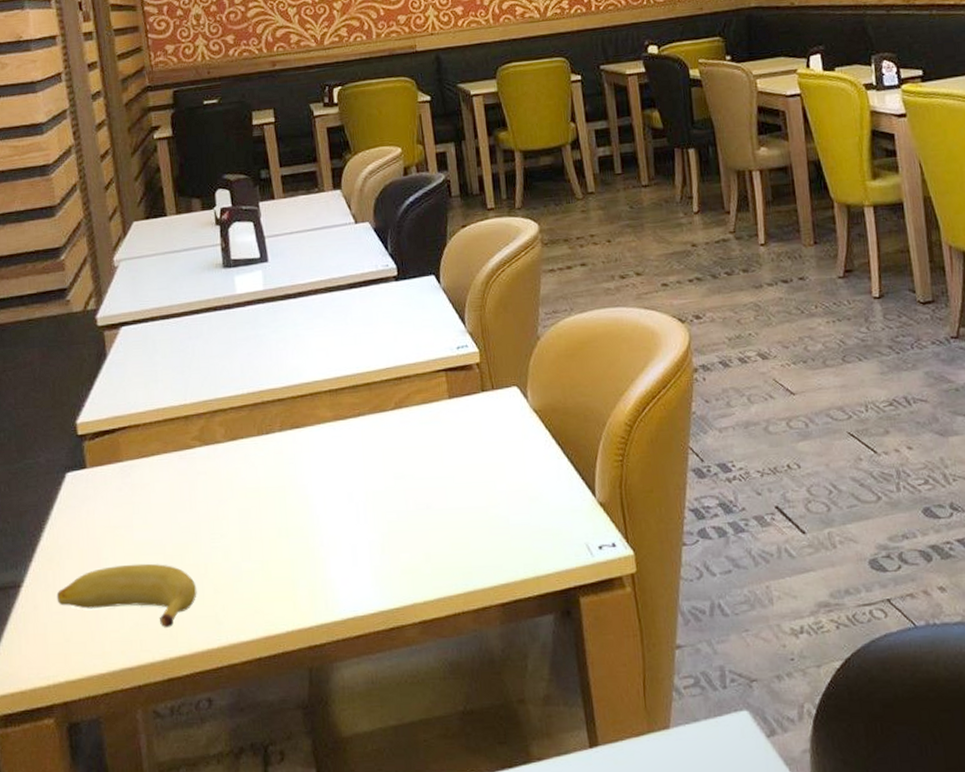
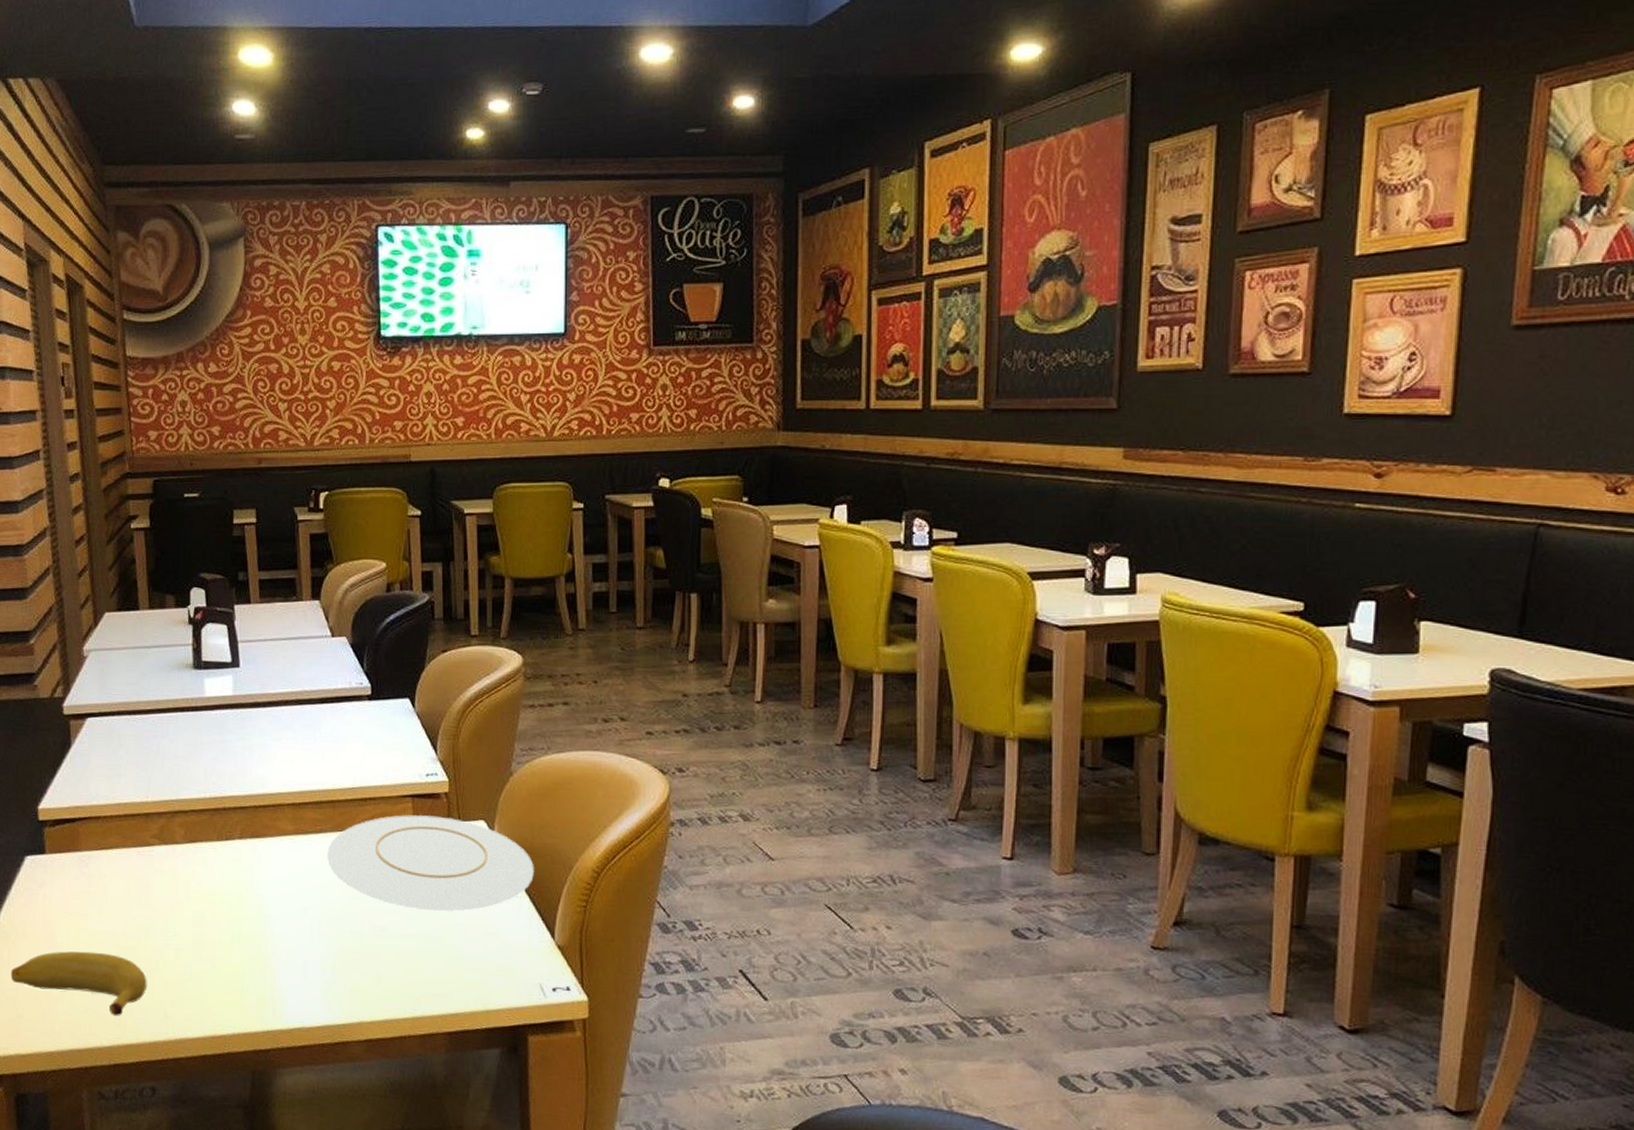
plate: none [366,387,570,483] -> present [326,815,534,912]

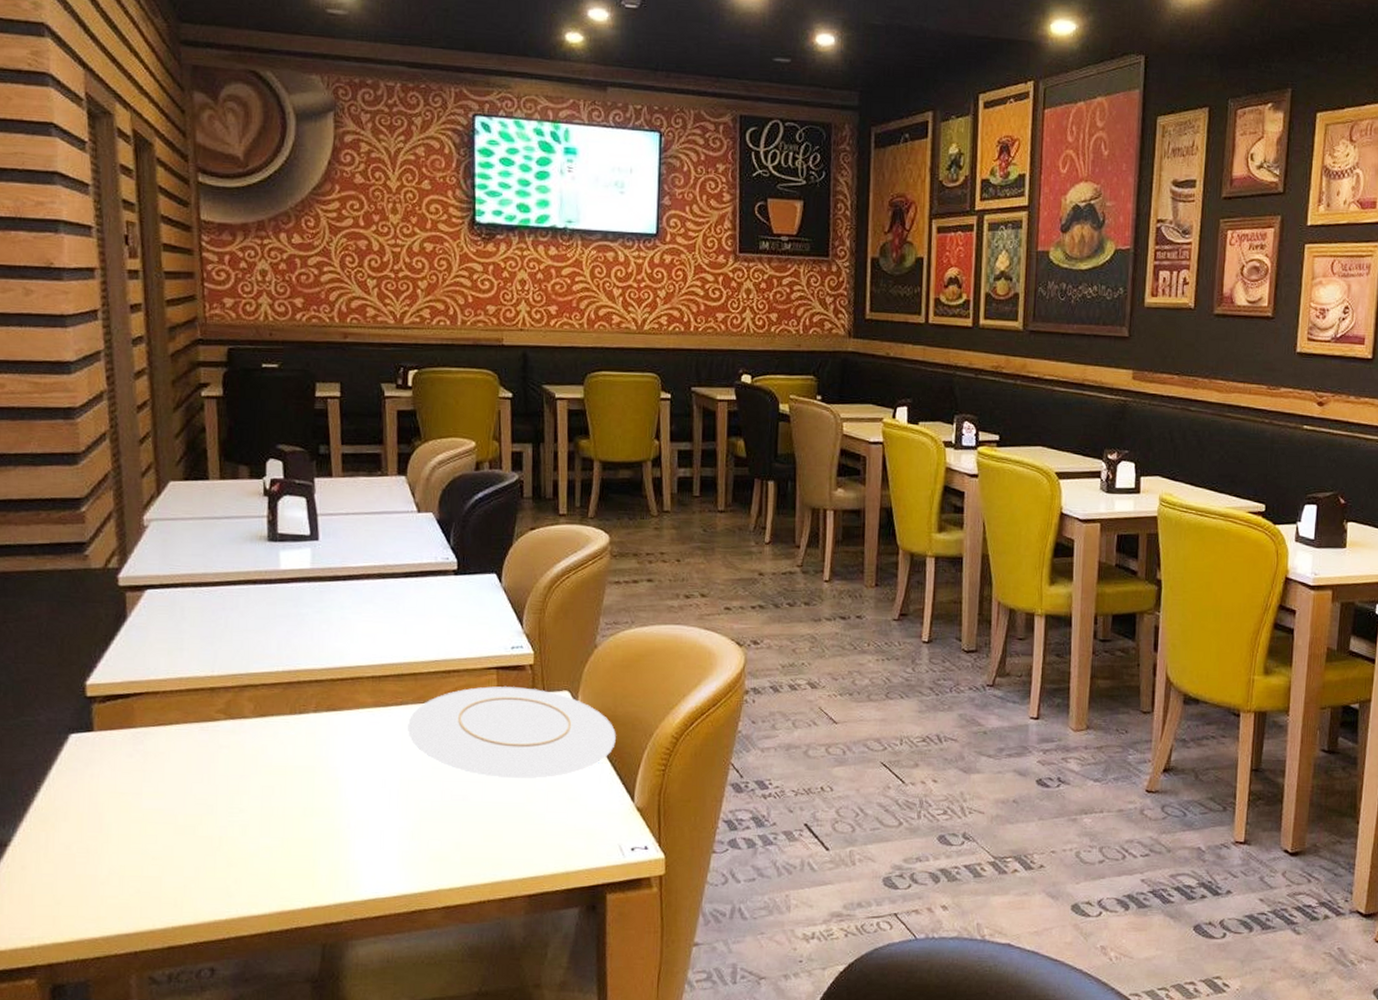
banana: present [10,951,147,1016] -> none [48,831,208,897]

